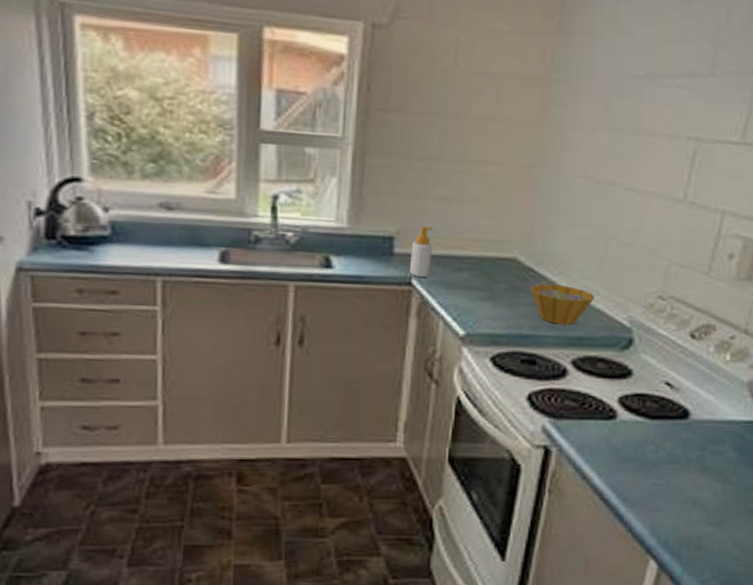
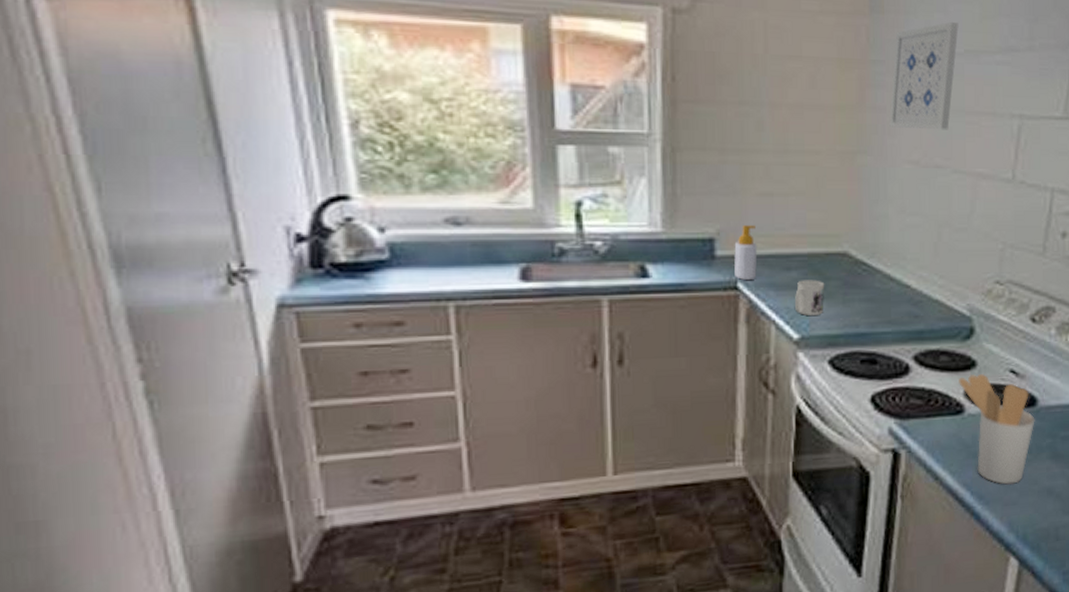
mug: none [463,281,493,315] -> present [795,280,825,315]
bowl: present [531,283,595,325] -> none [865,277,931,319]
wall art: none [567,45,643,149] -> present [889,21,959,130]
utensil holder: none [613,383,686,491] -> present [959,374,1035,485]

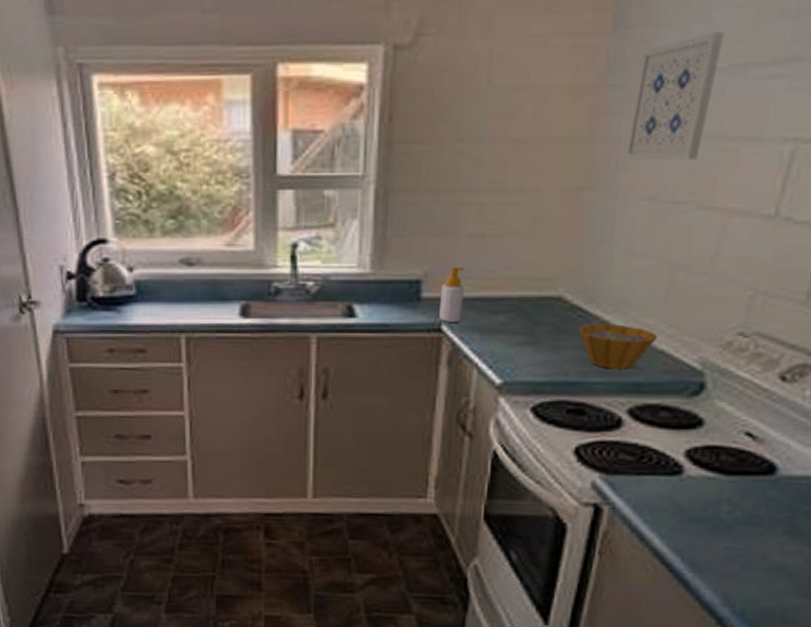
mug: present [795,280,825,315] -> none [500,324,534,361]
bowl: none [865,277,931,319] -> present [579,324,657,370]
utensil holder: present [959,374,1035,485] -> none [679,434,772,556]

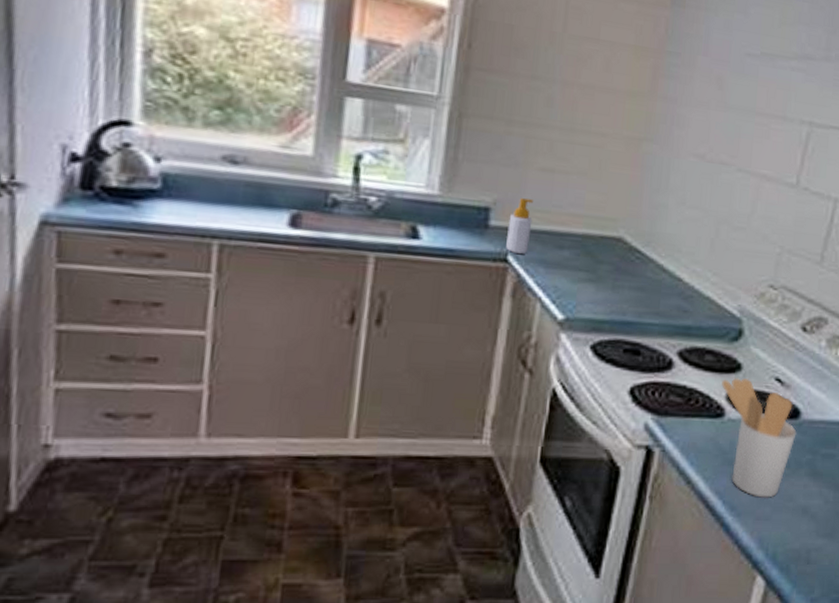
bowl: present [579,324,657,370] -> none [637,266,704,313]
wall art: present [624,31,724,161] -> none [678,23,758,129]
utensil holder: none [679,434,772,556] -> present [722,378,797,498]

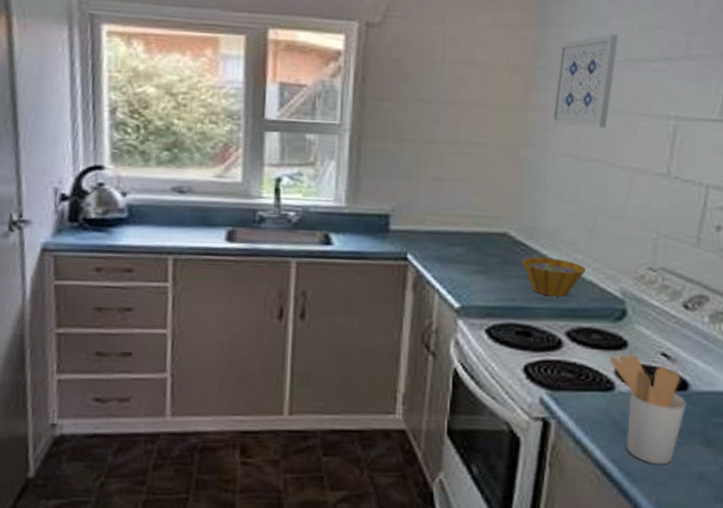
soap bottle: present [506,198,533,255] -> none [405,204,427,253]
bowl: none [637,266,704,313] -> present [523,257,585,297]
wall art: none [678,23,758,129] -> present [551,34,618,129]

